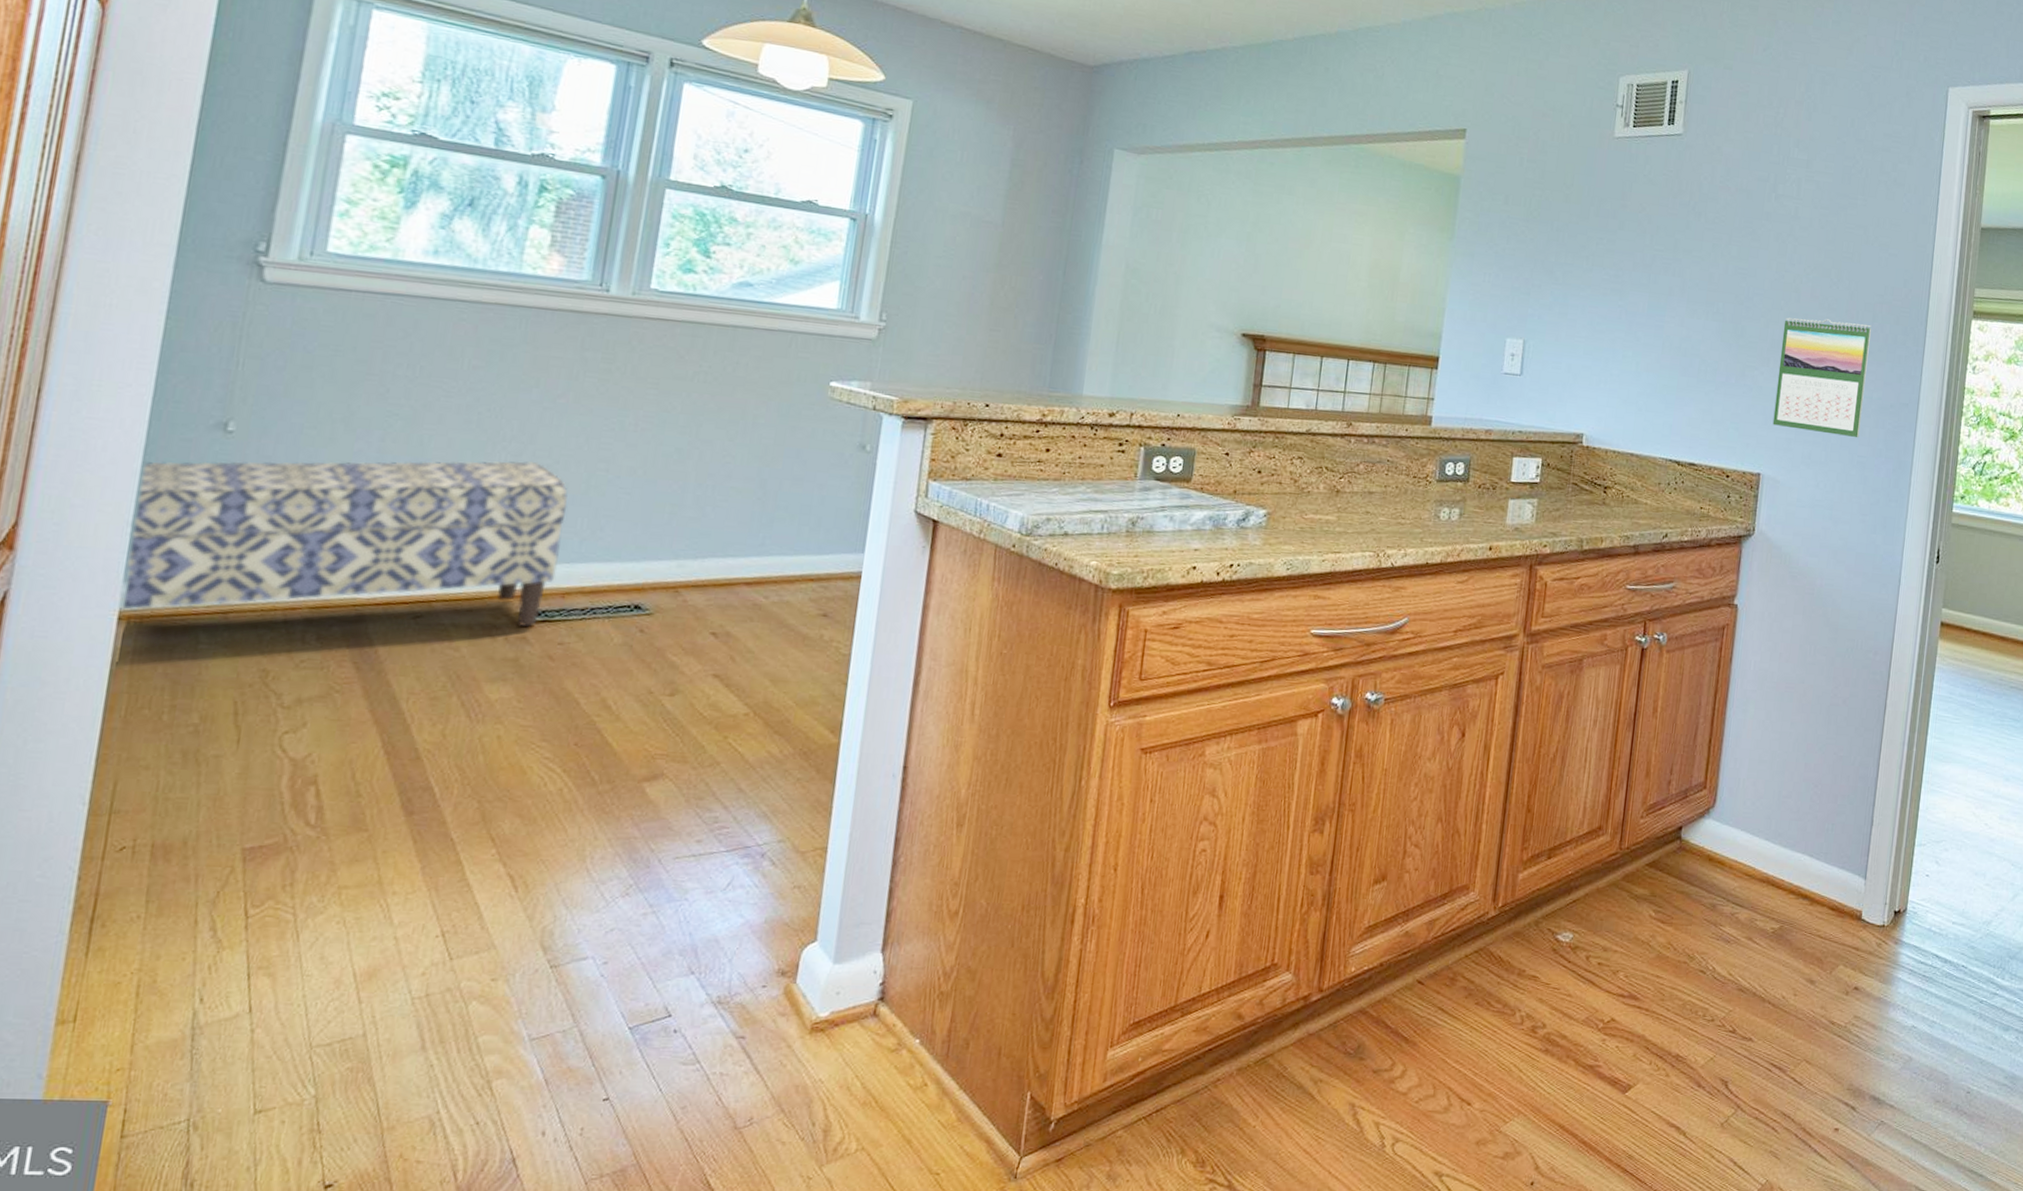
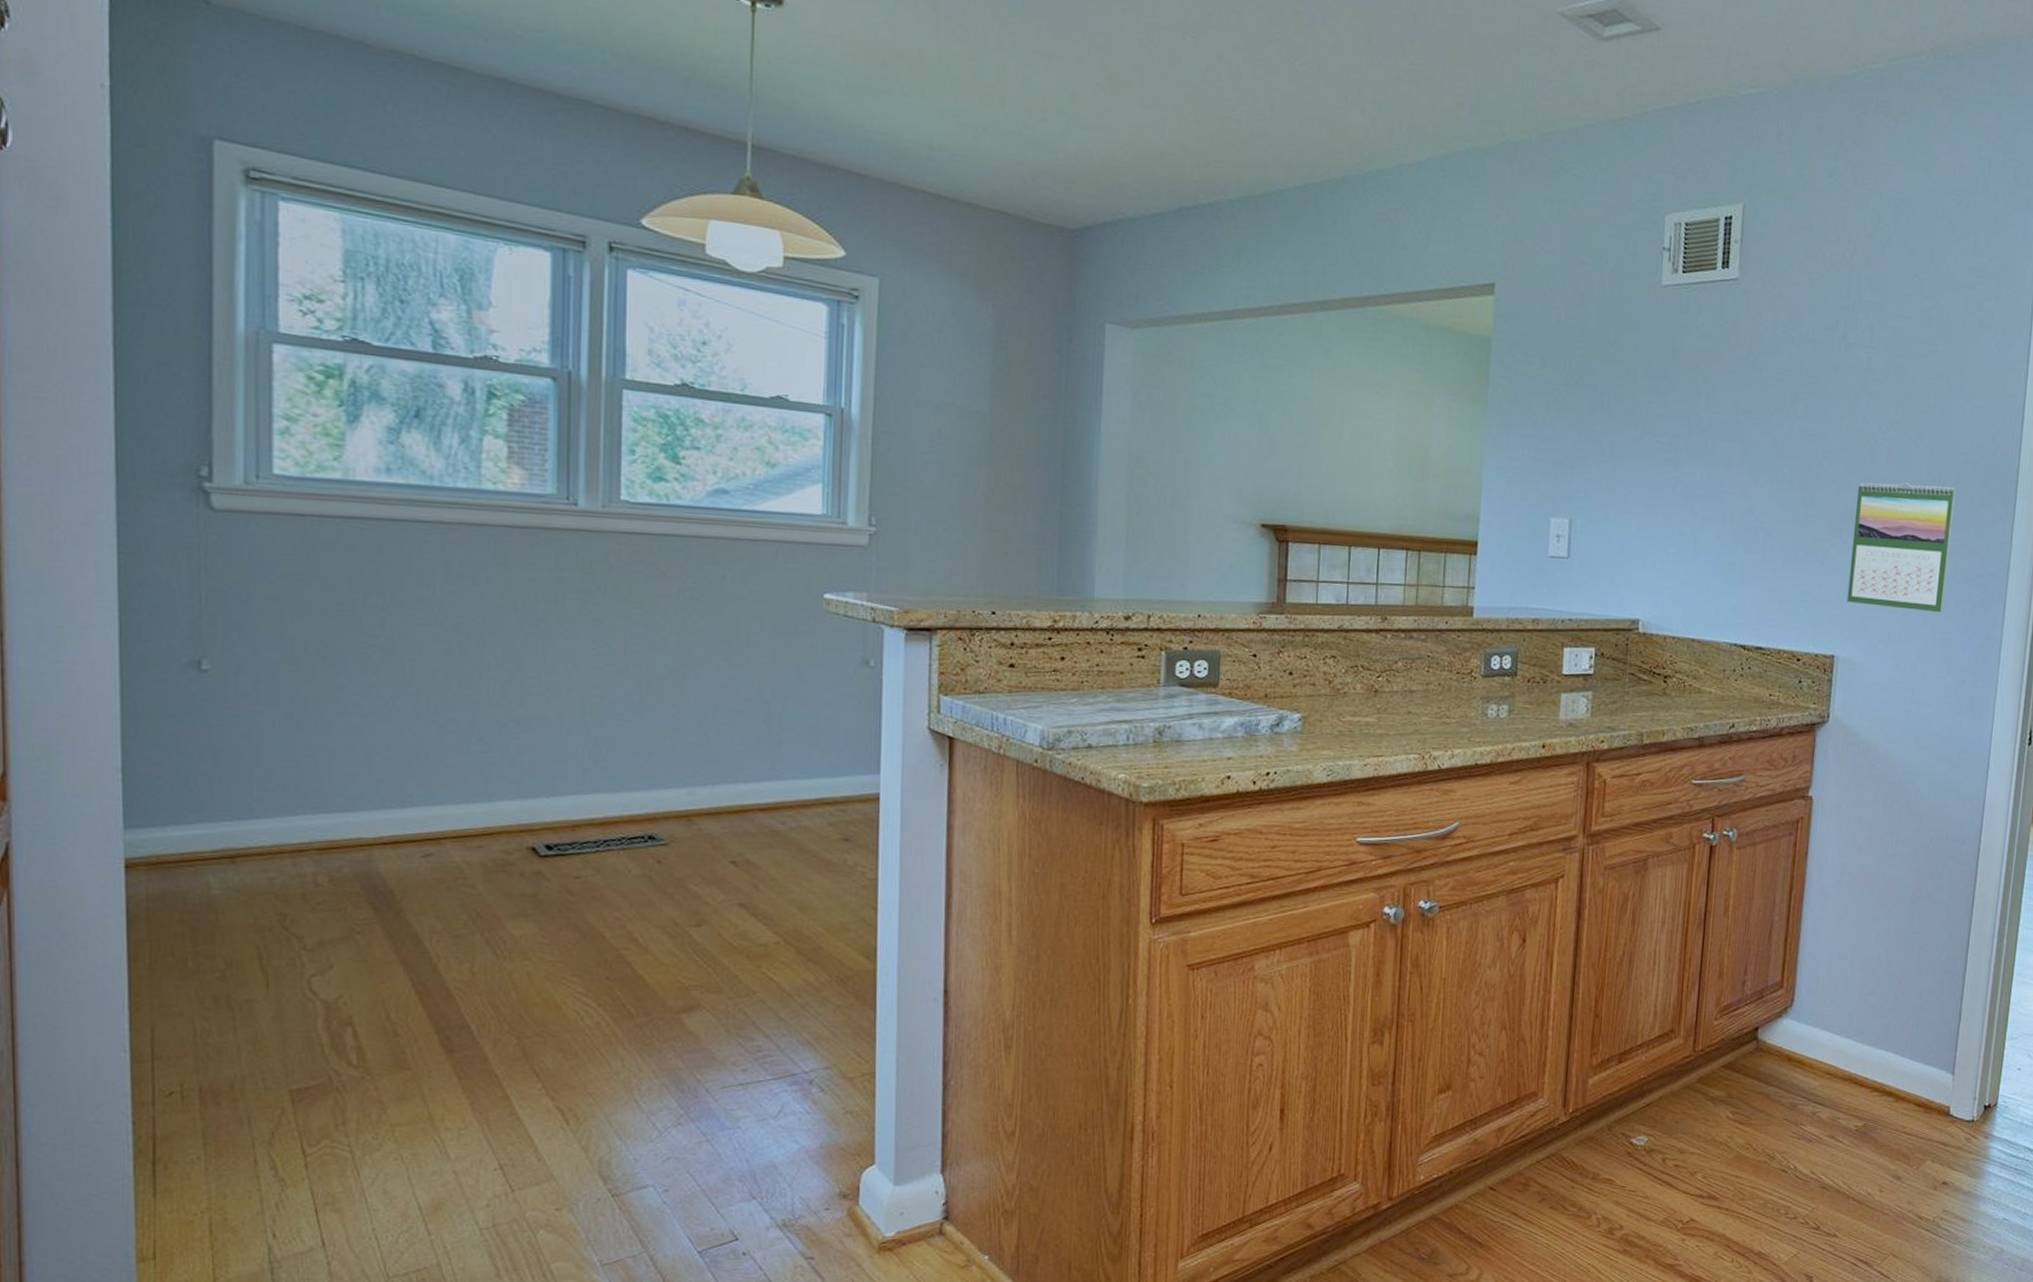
bench: present [120,461,568,627] -> none [122,690,565,861]

